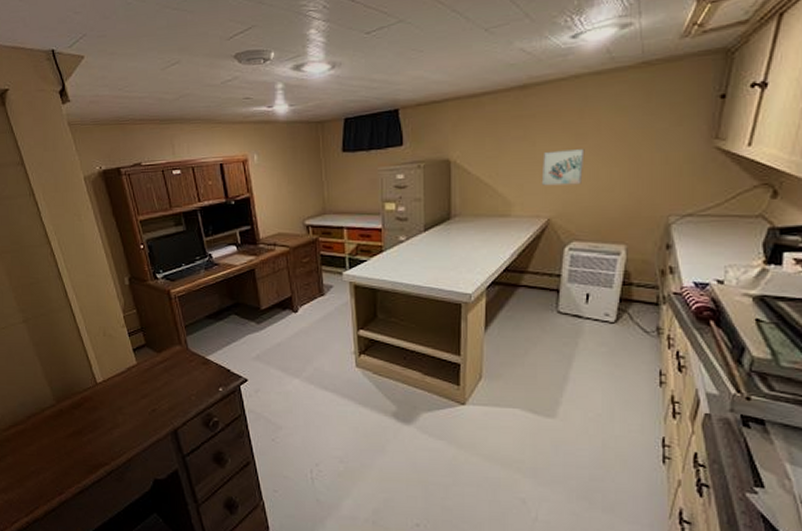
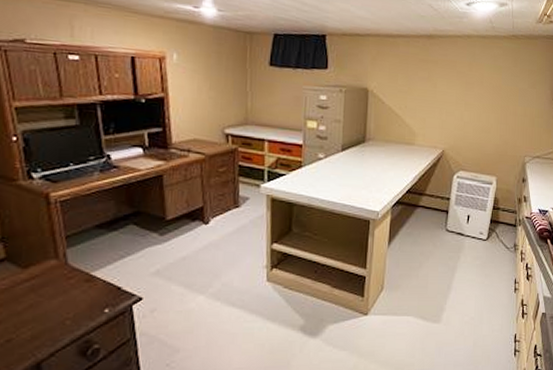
wall art: present [541,149,585,186] -> none [439,93,472,124]

